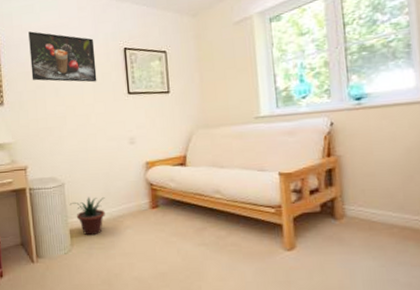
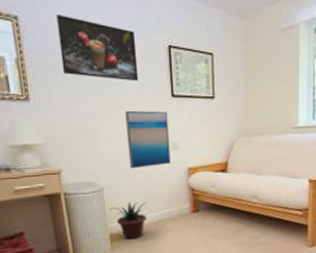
wall art: none [85,108,128,164] -> present [125,110,171,169]

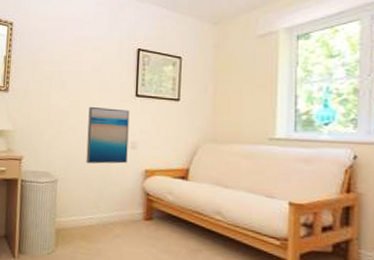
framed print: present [56,15,139,81] -> none [40,21,108,80]
potted plant: present [109,202,147,240] -> none [59,198,97,240]

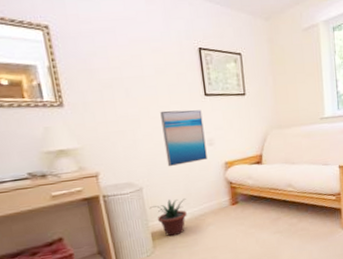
potted plant: none [59,198,97,240] -> present [149,198,187,237]

